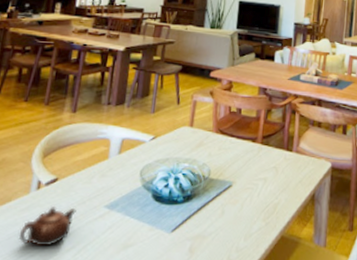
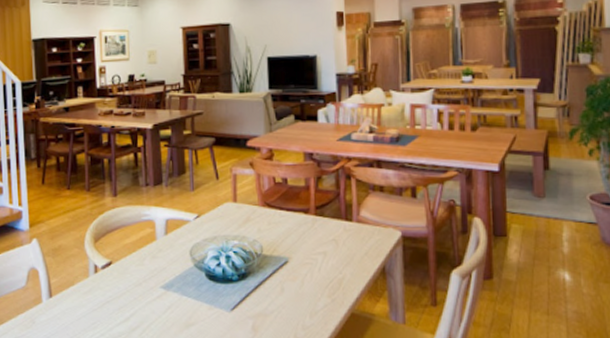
teapot: present [18,205,76,247] -> none [87,288,134,326]

